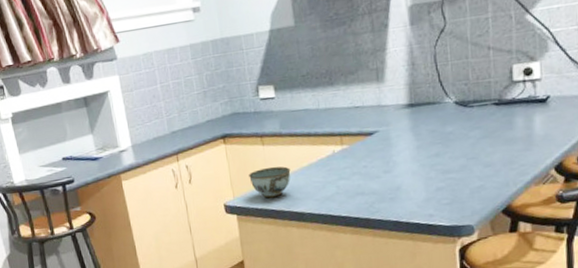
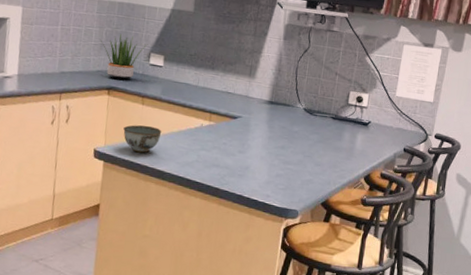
potted plant: none [202,73,253,125] -> present [100,33,148,80]

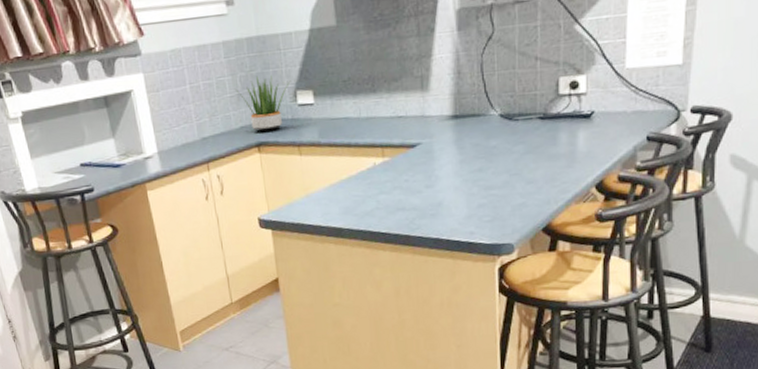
bowl: present [123,125,162,153] -> none [285,178,329,213]

